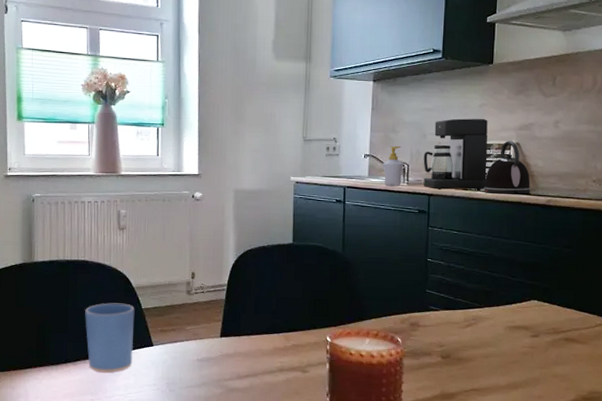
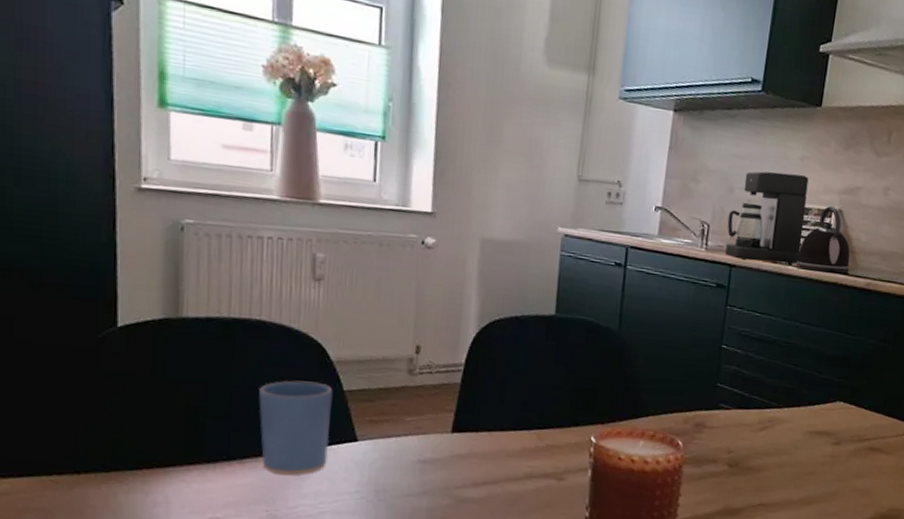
soap bottle: present [382,146,404,187] -> none [676,199,704,253]

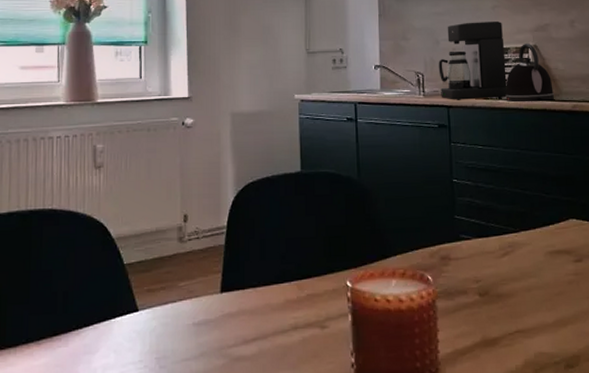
mug: present [259,380,333,475] -> none [52,259,115,351]

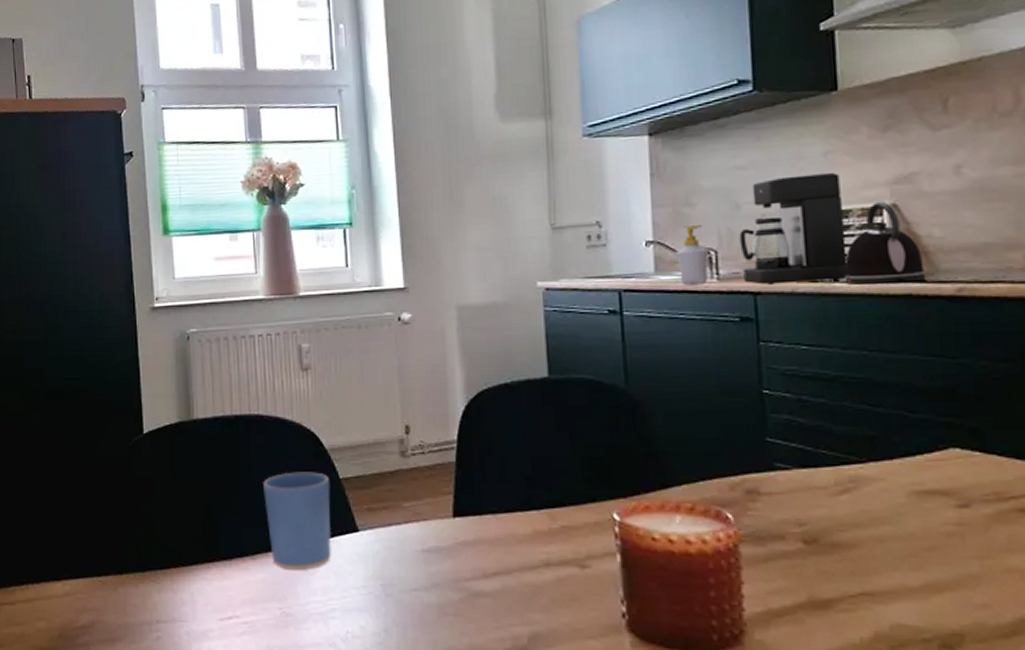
mug: none [52,259,115,351] -> present [263,472,332,570]
soap bottle: none [395,55,419,100] -> present [675,225,710,286]

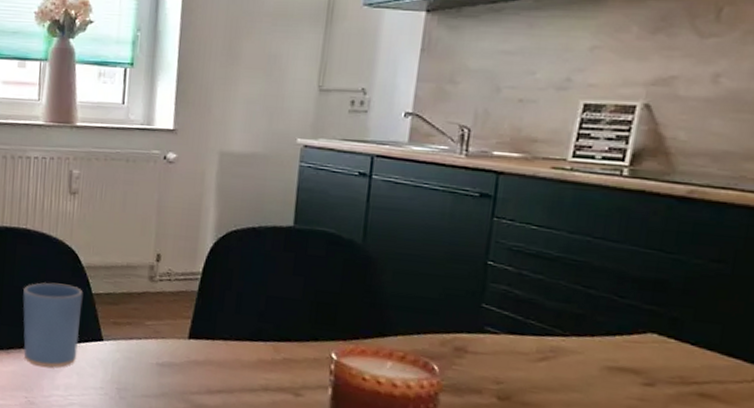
soap bottle: present [675,225,710,286] -> none [430,102,464,160]
coffee maker: present [739,172,848,286] -> none [490,66,601,170]
kettle: present [844,201,927,286] -> none [584,99,664,181]

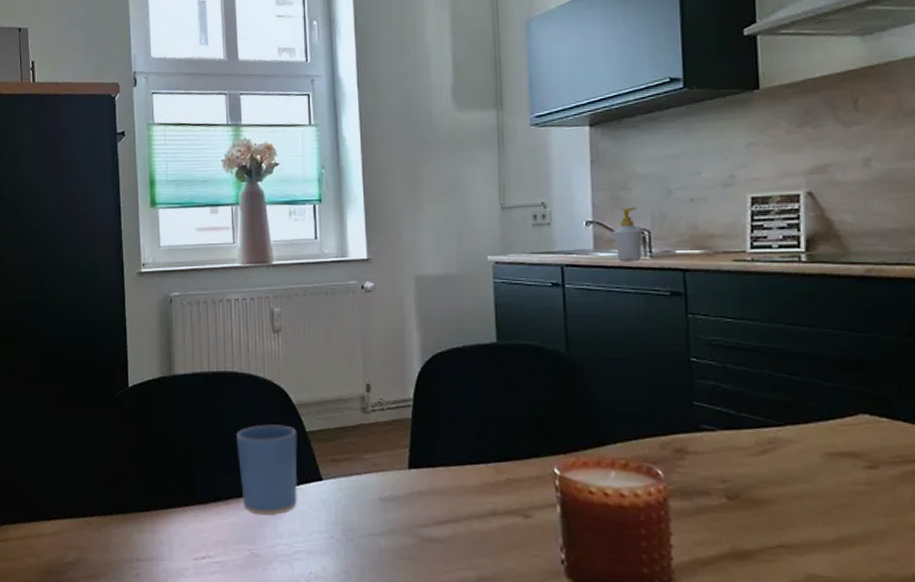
soap bottle: none [430,102,464,160] -> present [612,208,644,262]

